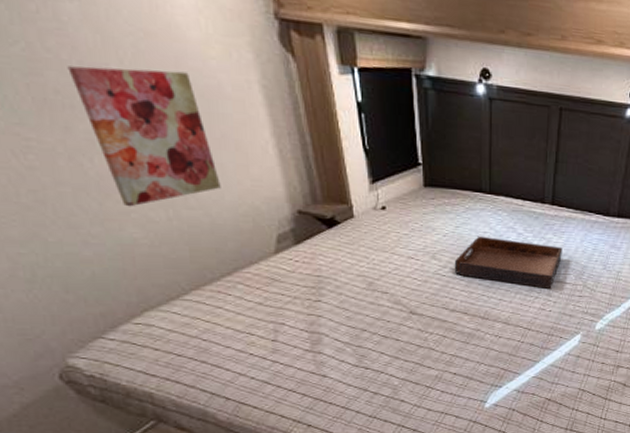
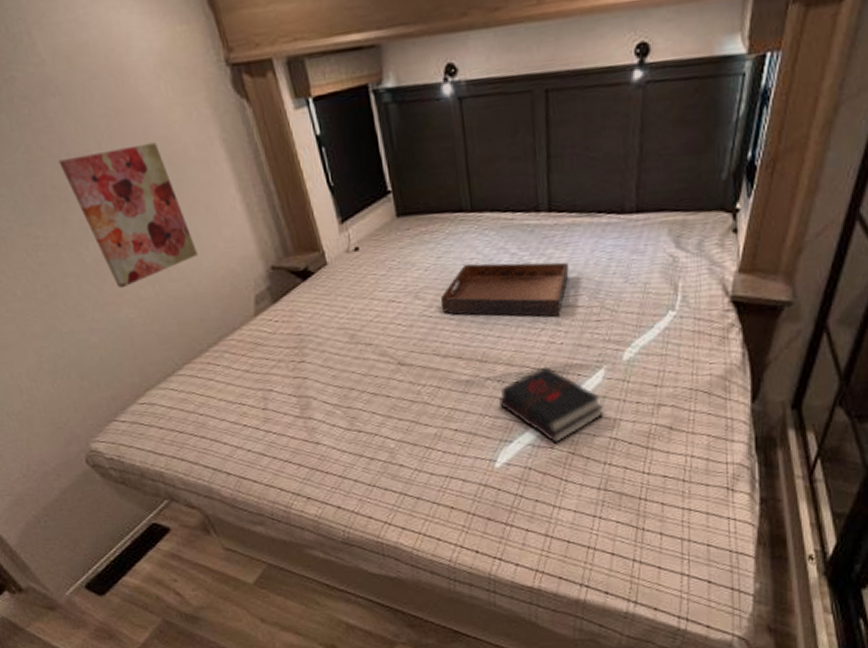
hardback book: none [494,328,577,391] -> present [499,366,604,444]

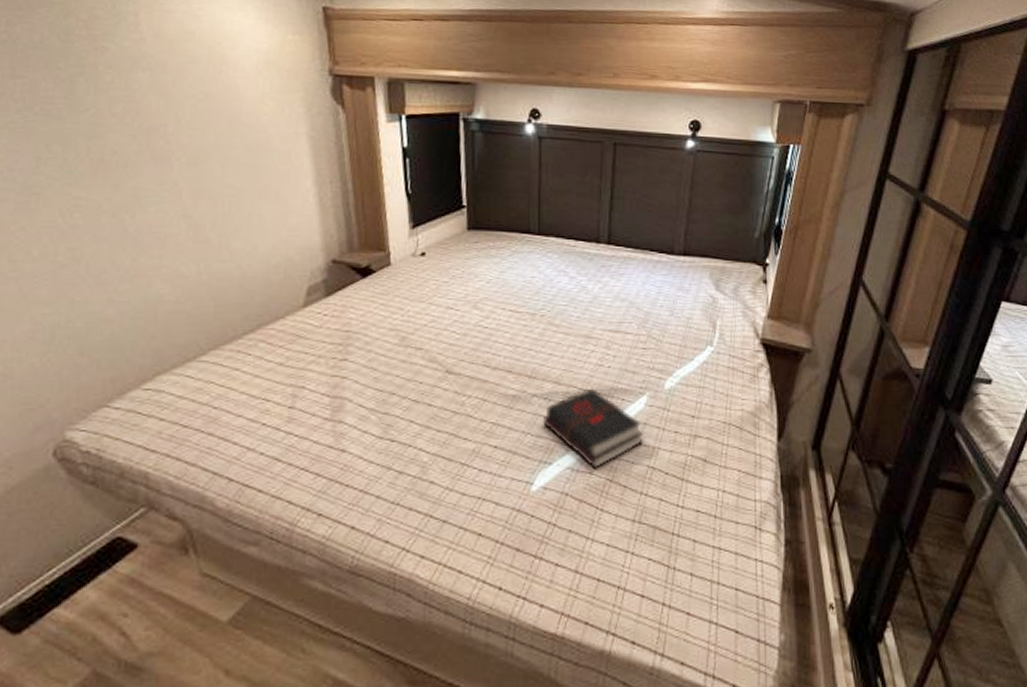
wall art: present [58,142,198,289] -> none [128,127,257,262]
serving tray: present [440,262,569,317] -> none [498,281,621,340]

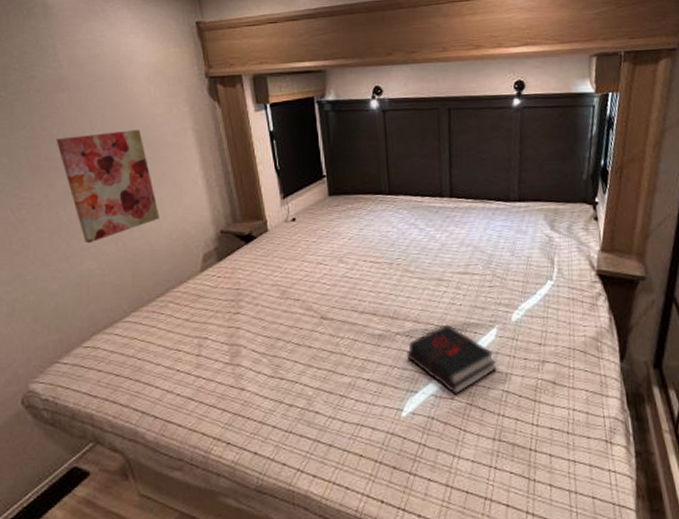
wall art: none [128,127,257,262] -> present [56,129,159,244]

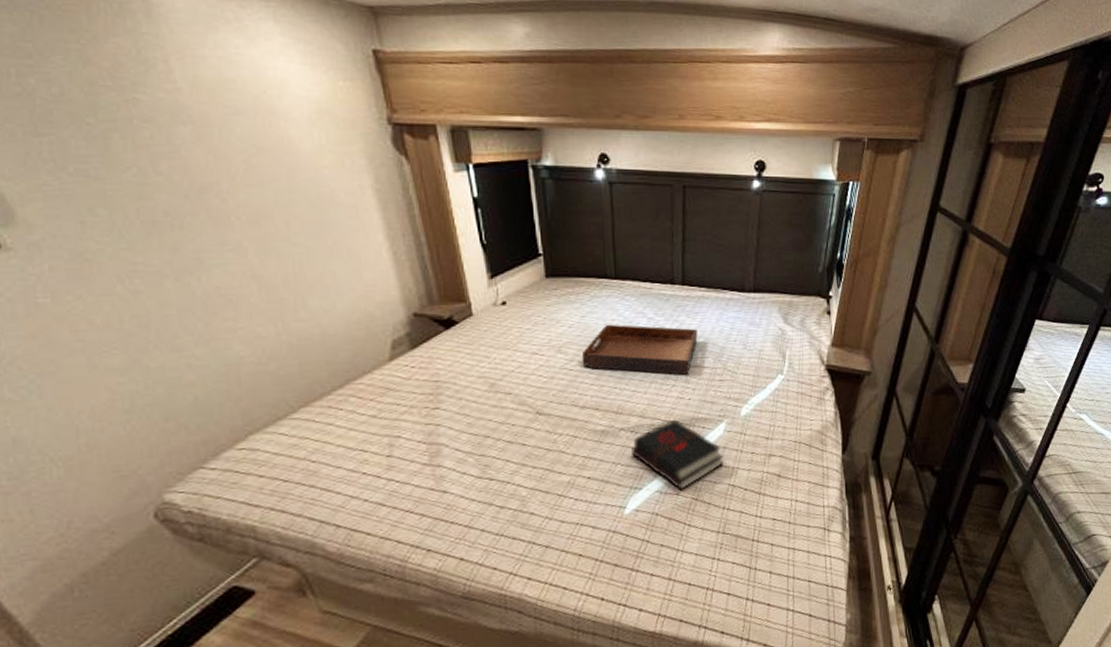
wall art: present [56,129,159,244] -> none [178,183,333,324]
serving tray: none [360,235,467,282] -> present [581,324,698,375]

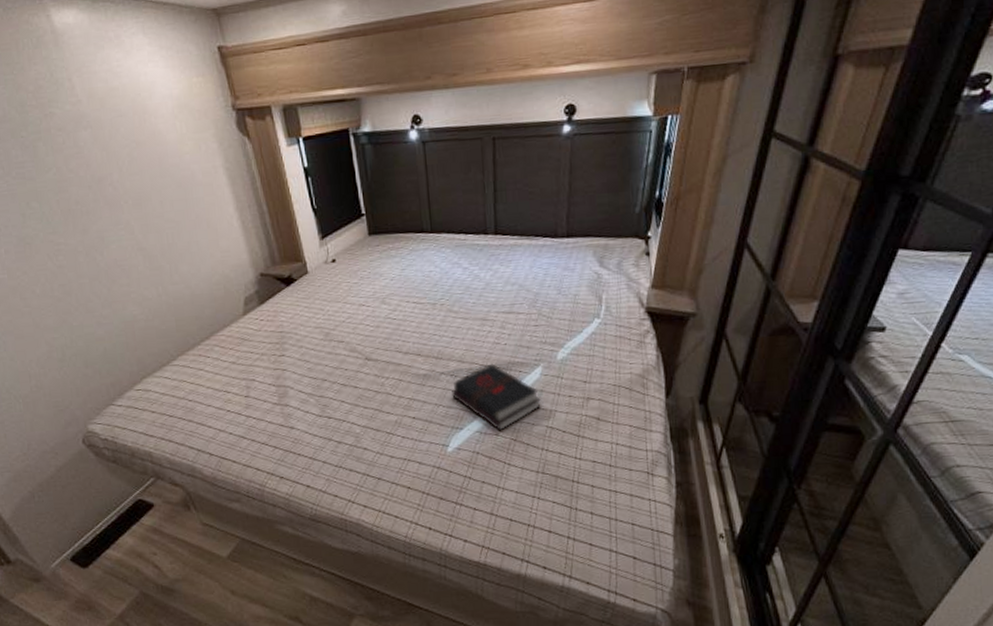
serving tray: present [581,324,698,375] -> none [403,275,512,322]

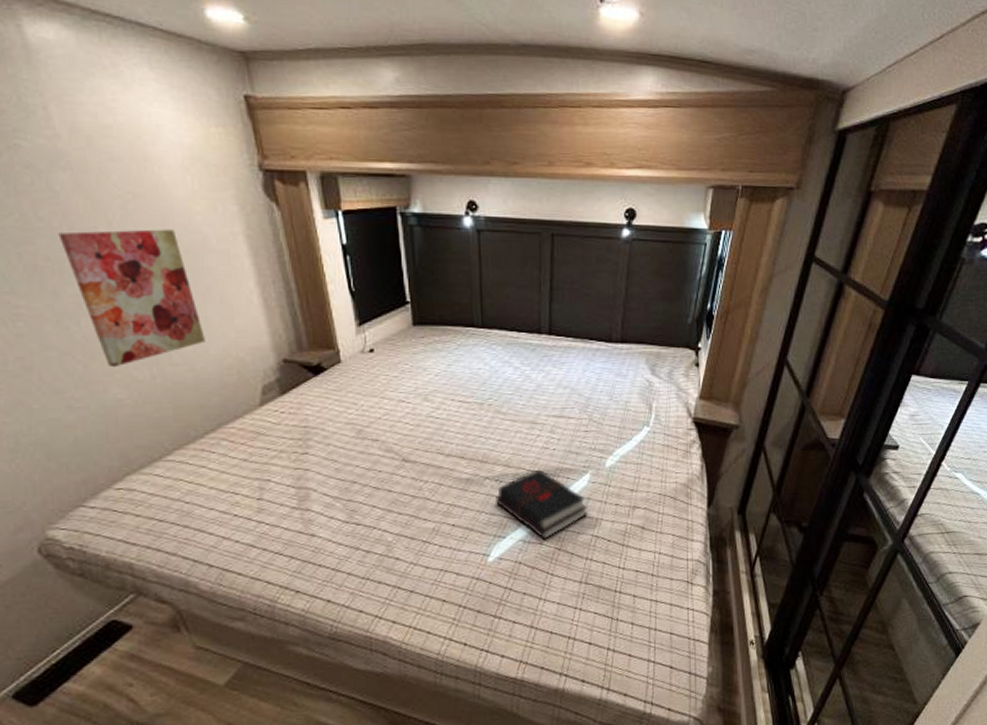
wall art: none [84,169,198,289] -> present [58,229,205,368]

